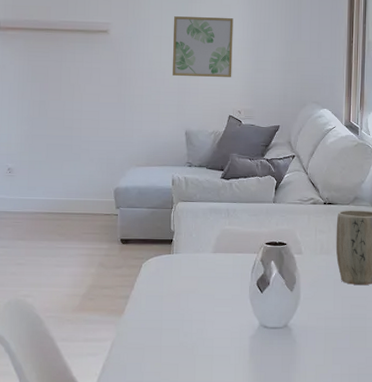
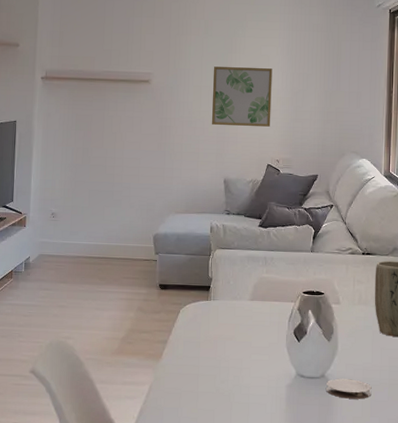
coaster: none [288,328,334,347] -> present [325,378,372,399]

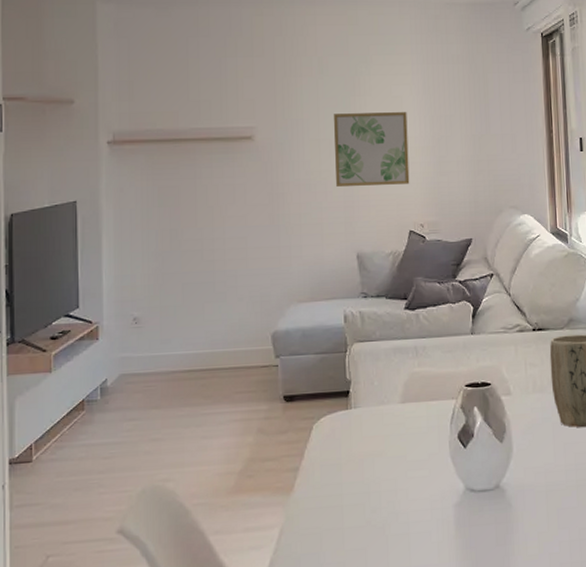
coaster: present [325,378,372,399] -> none [502,485,558,511]

